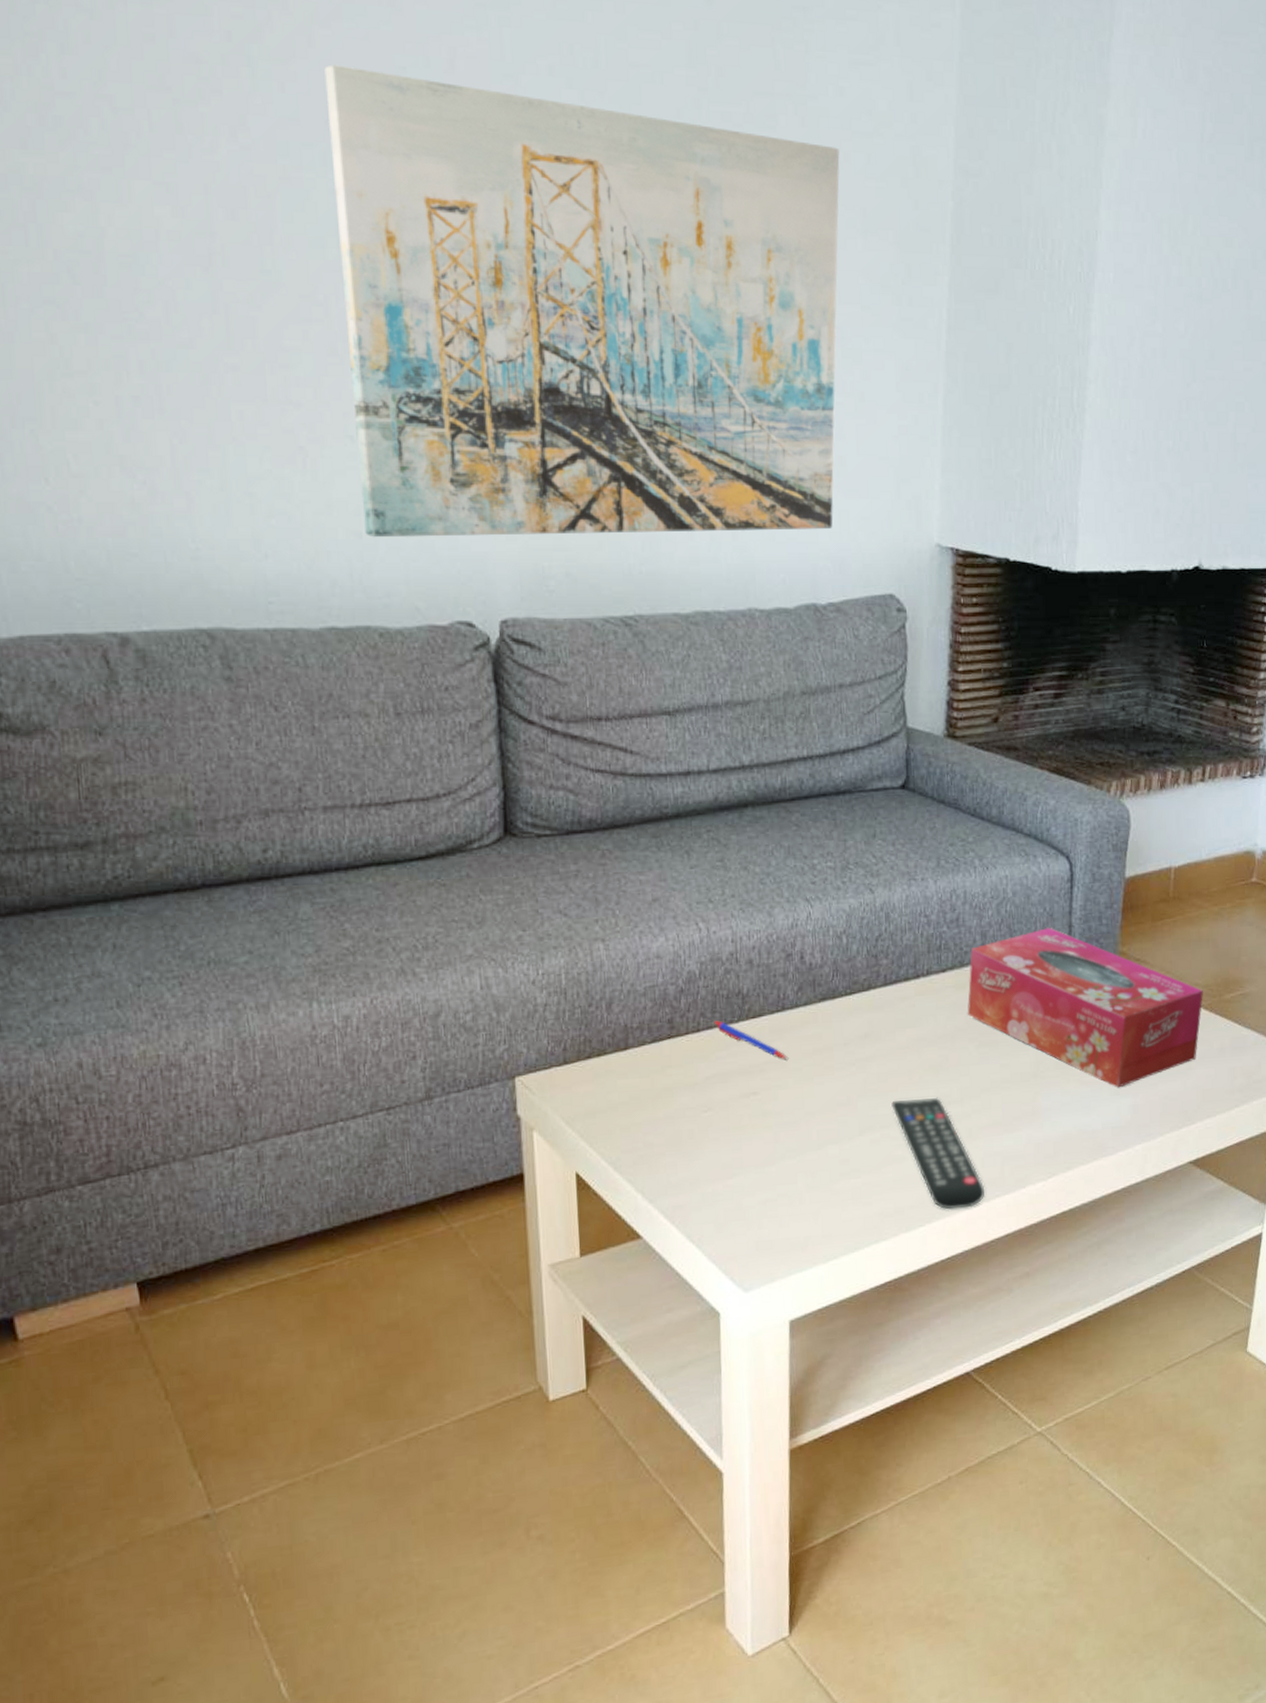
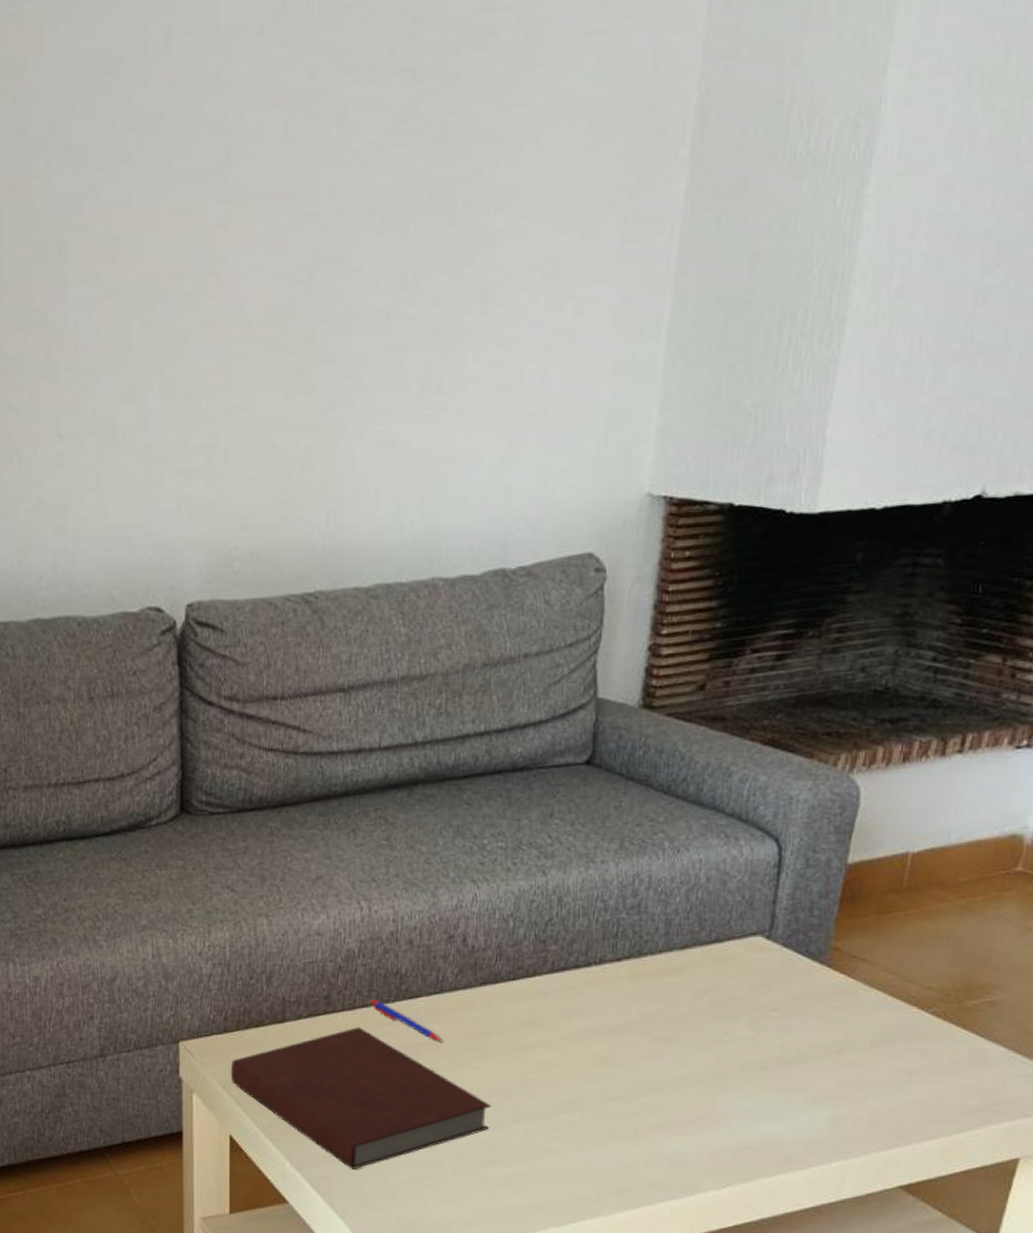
wall art: present [324,64,840,538] -> none [51,55,567,532]
notebook: none [573,1050,838,1196] -> present [230,1027,492,1169]
remote control: present [891,1097,985,1210] -> none [550,1091,648,1210]
tissue box: present [968,928,1203,1088] -> none [643,918,936,1098]

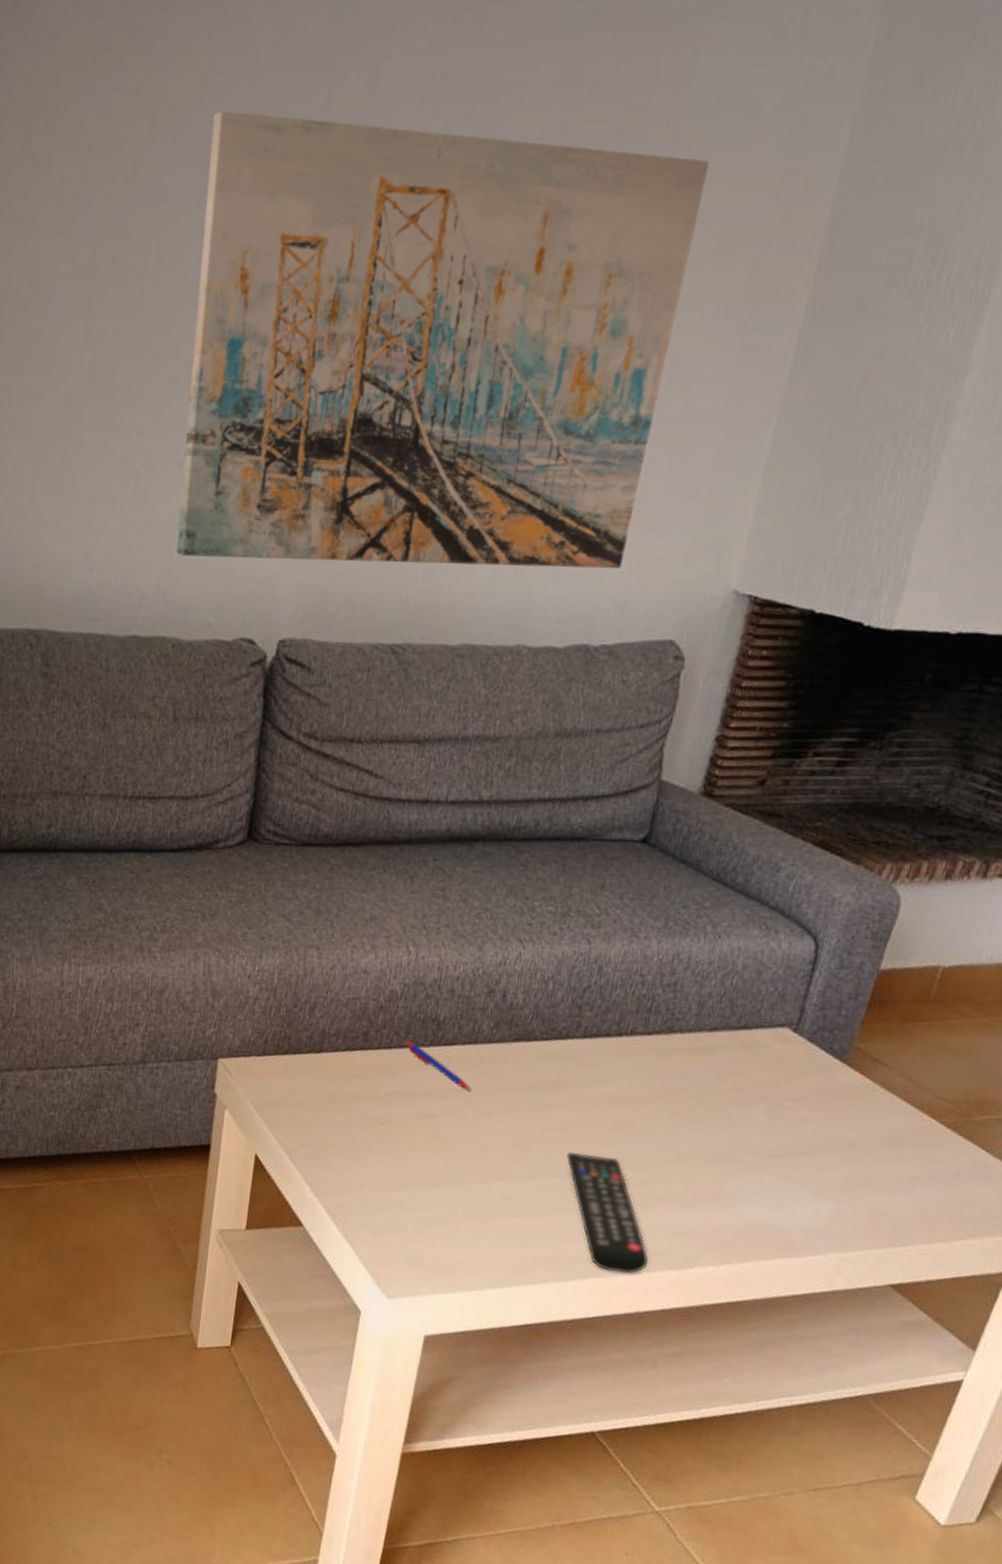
wall art: none [51,55,567,532] -> present [176,110,710,569]
notebook: present [230,1027,492,1169] -> none [263,1066,510,1202]
remote control: none [550,1091,648,1210] -> present [566,1152,649,1274]

